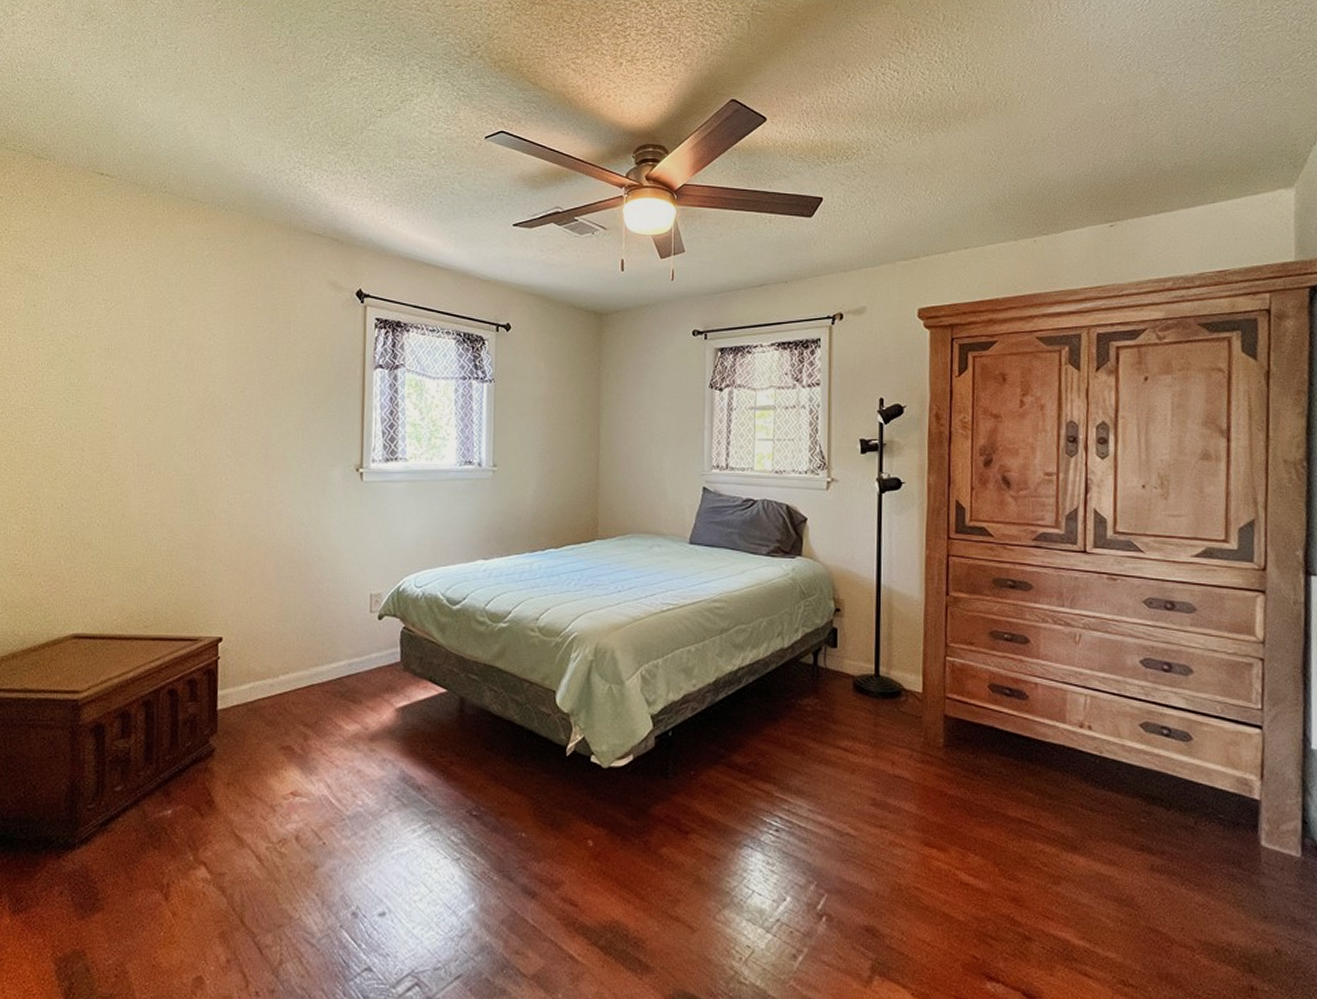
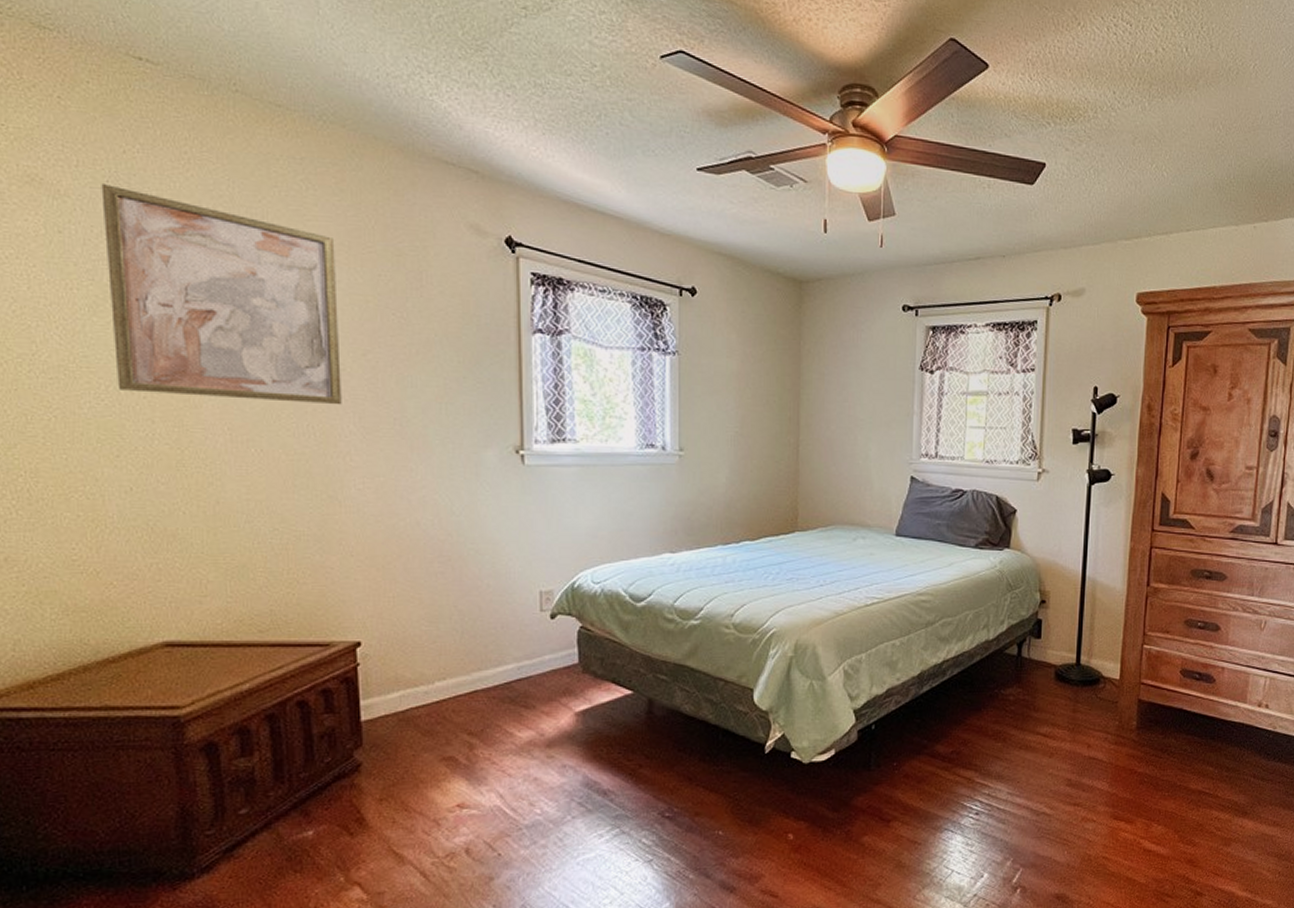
wall art: none [61,268,227,434] -> present [101,184,342,405]

